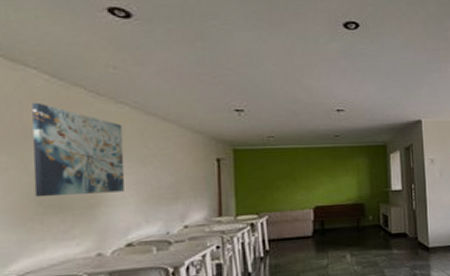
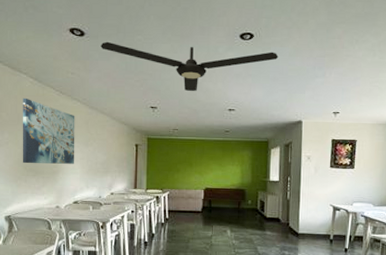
ceiling fan: none [157,26,389,90] -> present [101,41,279,92]

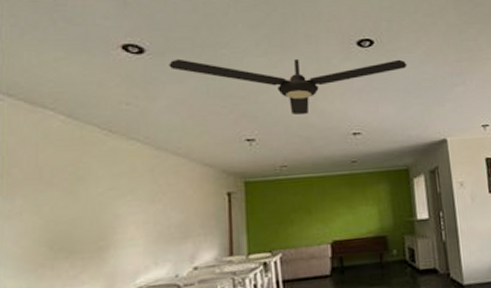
wall art: present [22,97,75,164] -> none [46,143,135,242]

